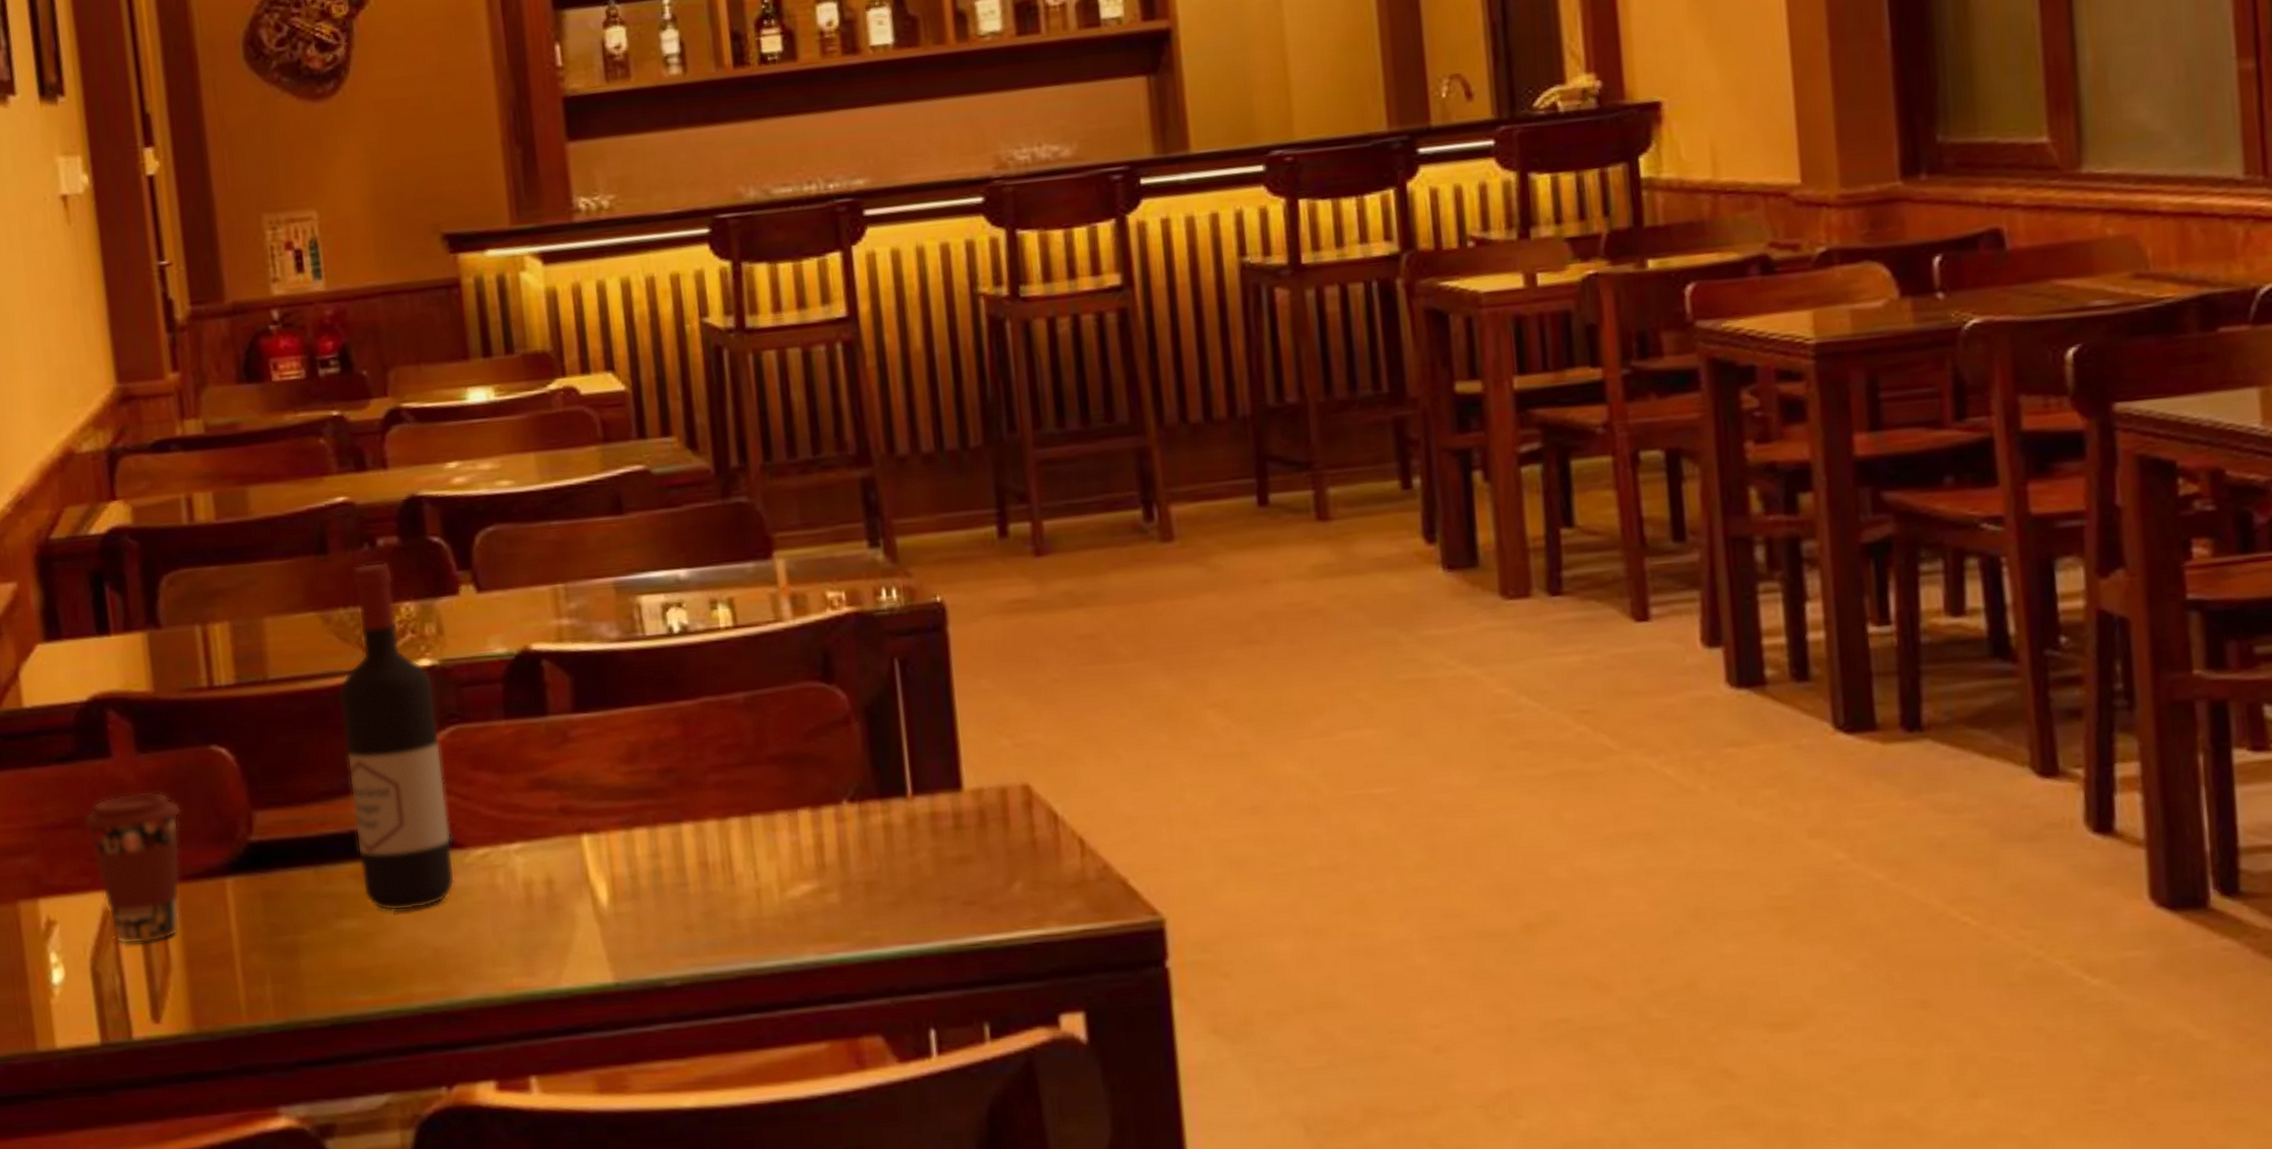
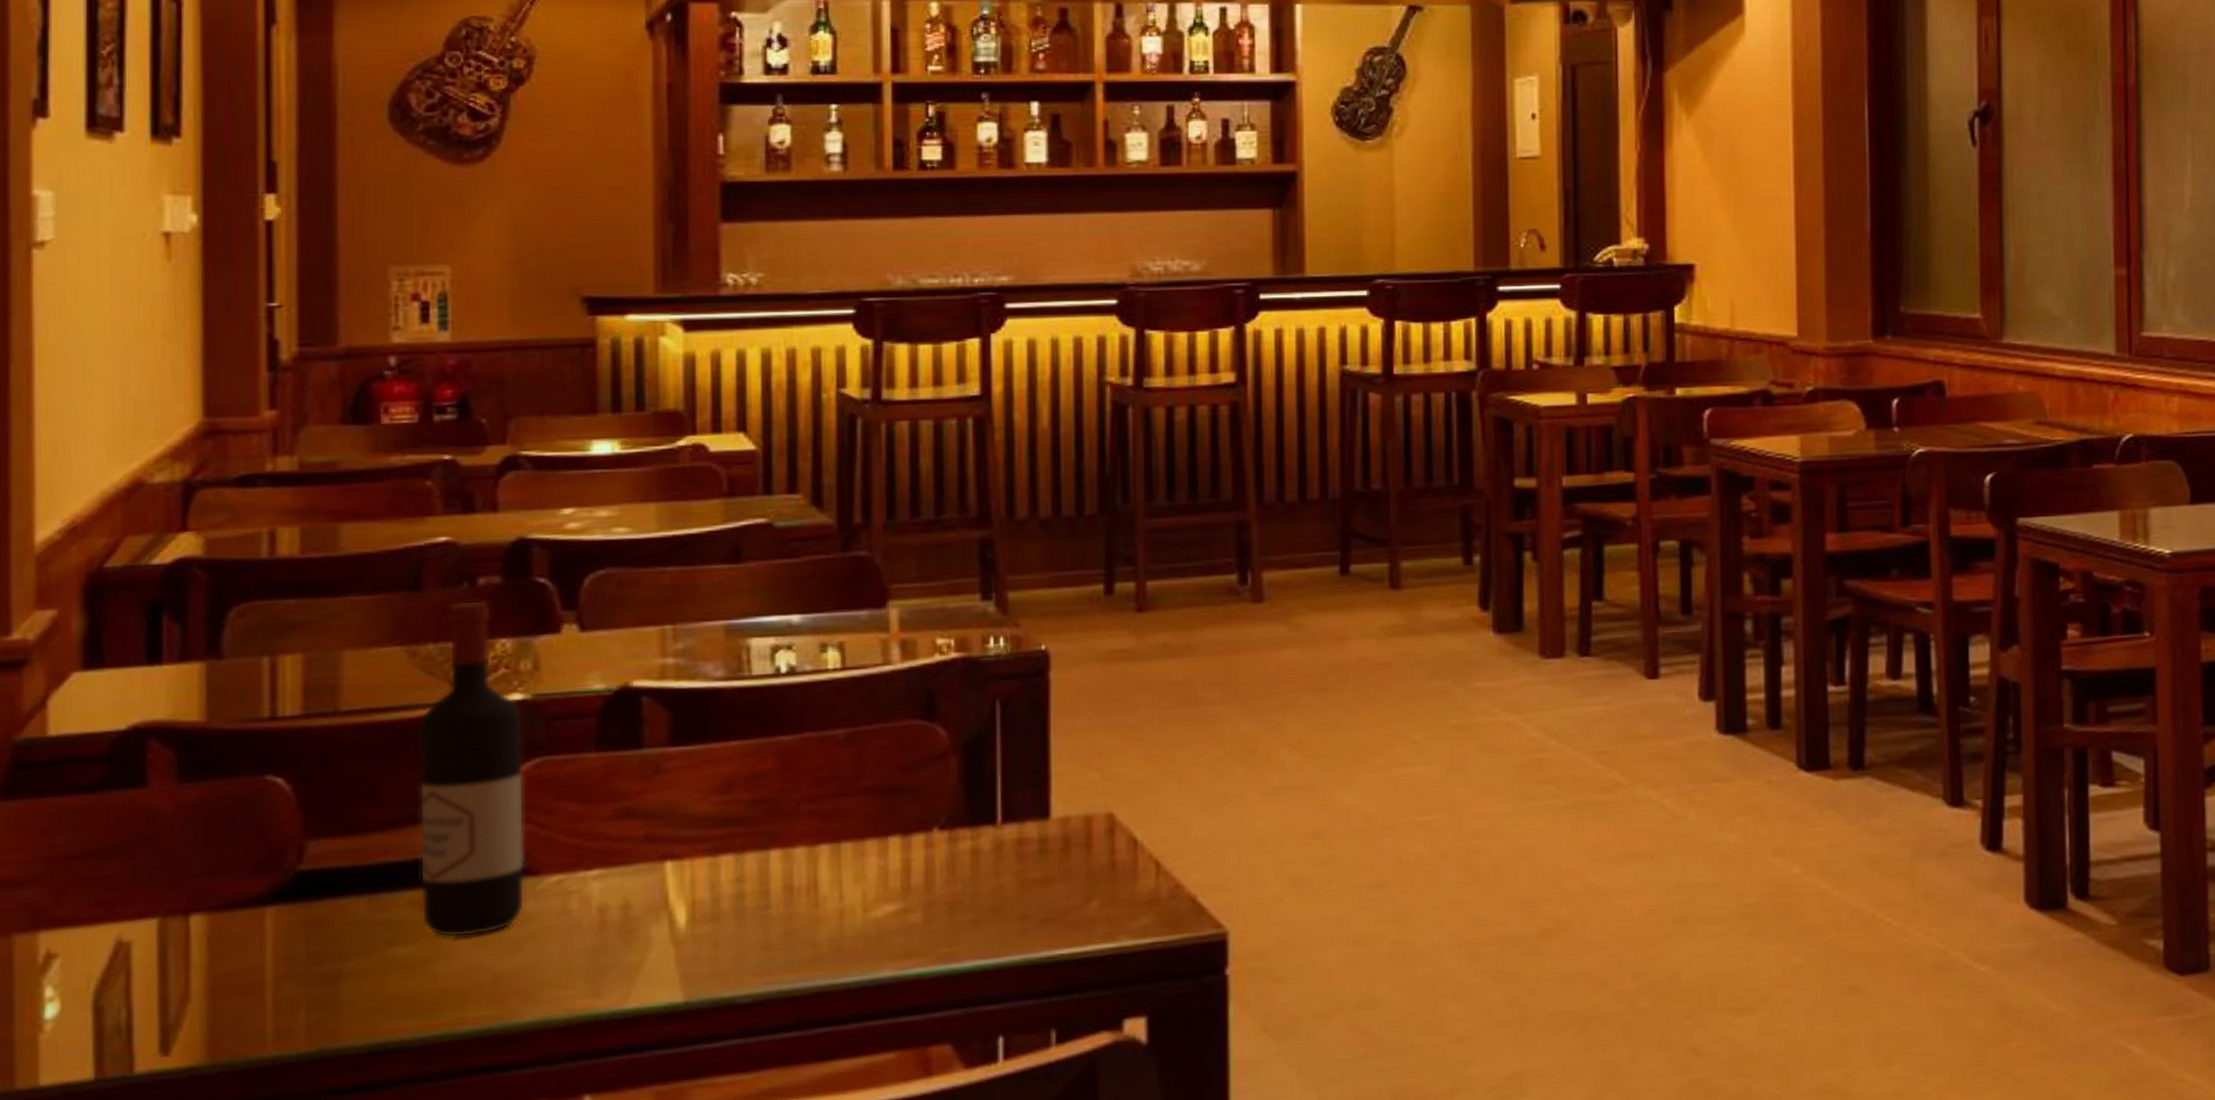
coffee cup: present [83,791,183,945] -> none [104,821,224,977]

